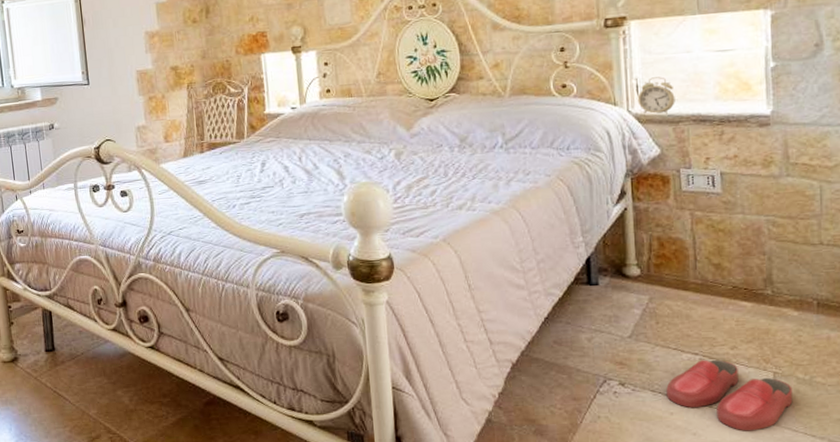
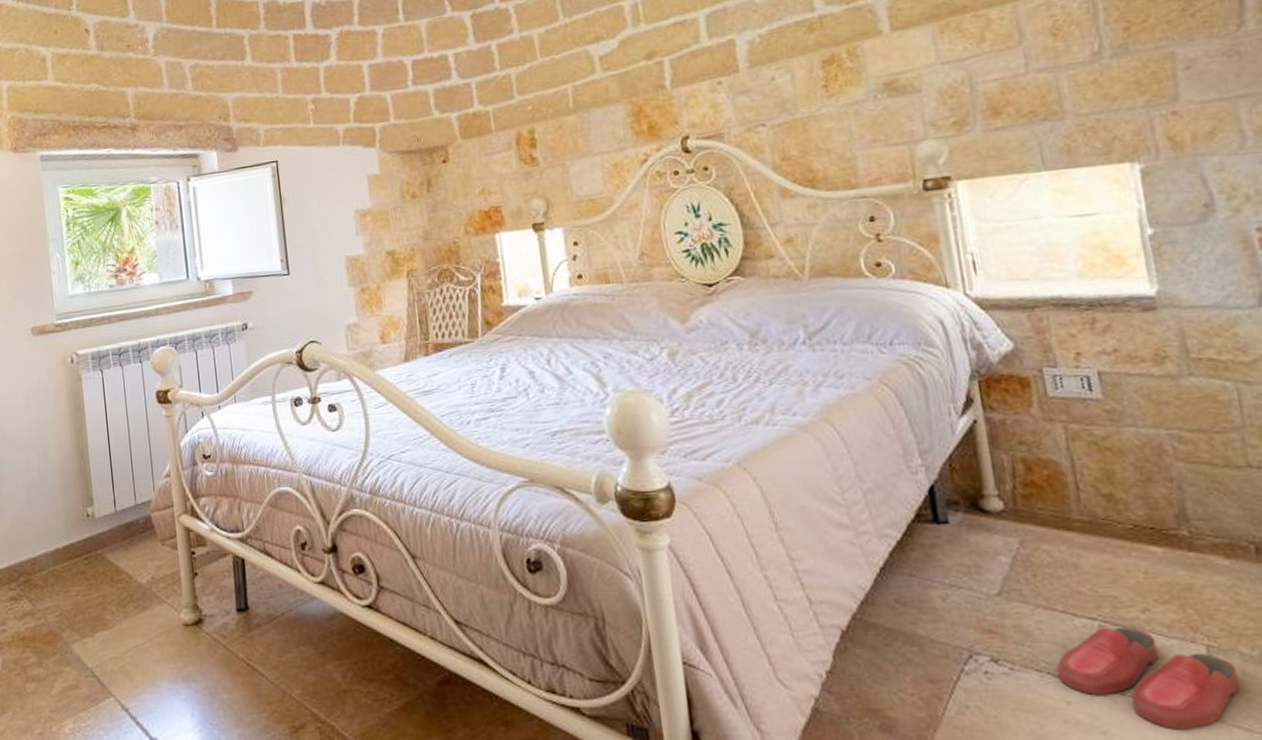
alarm clock: present [637,76,675,114] -> none [975,250,1027,298]

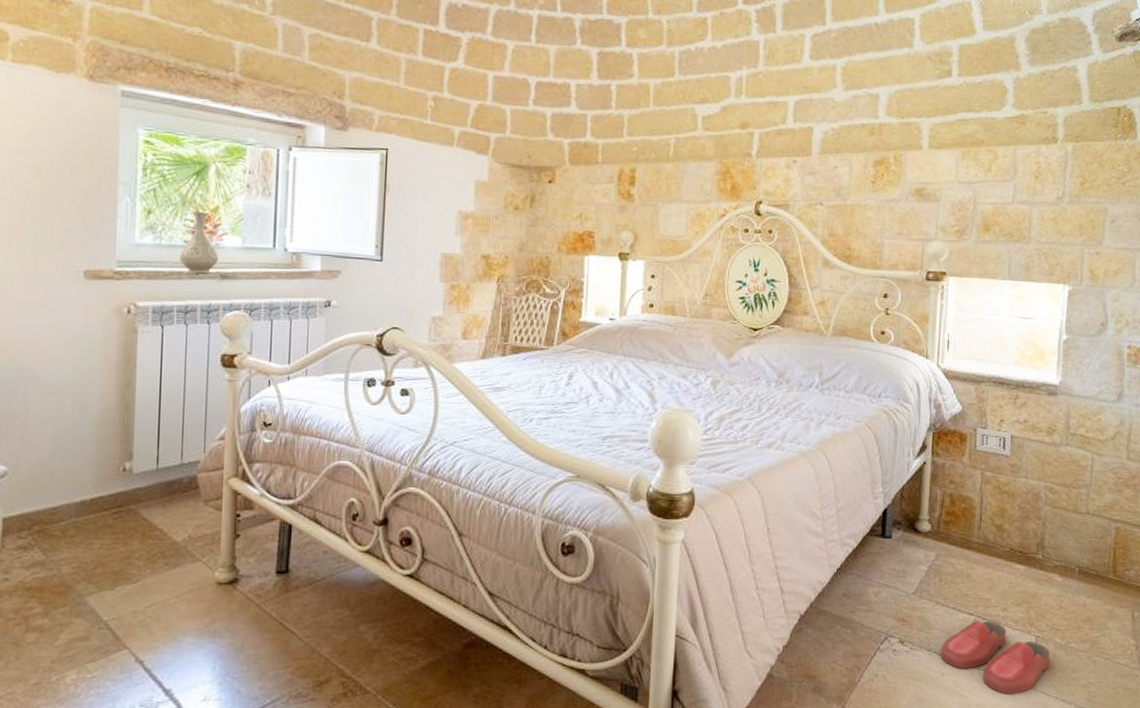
vase: none [106,255,141,316] -> present [178,211,219,274]

